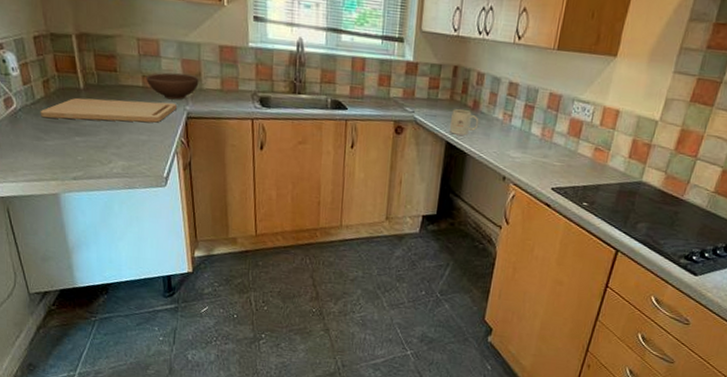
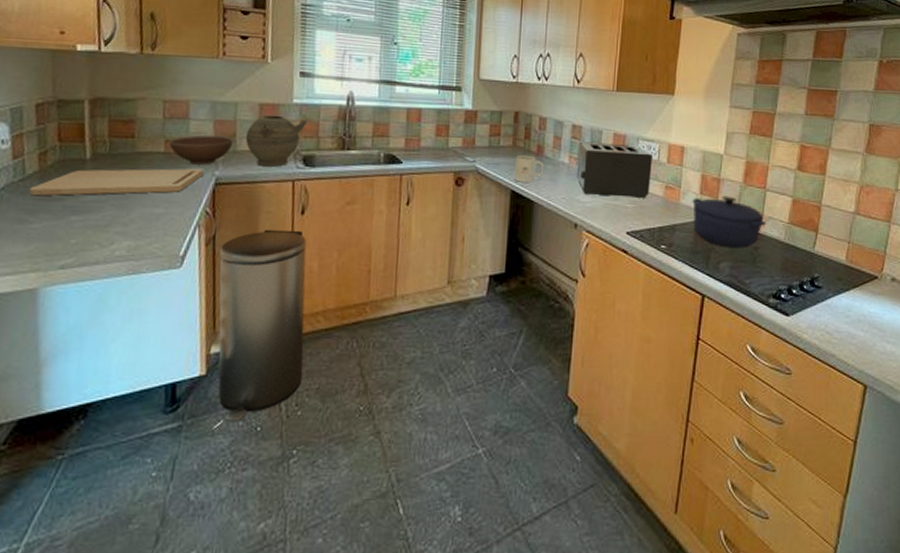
pedal bin: none [196,160,268,309] -> present [218,229,307,421]
ceramic jug: none [209,57,262,106] -> present [245,115,307,167]
toaster: none [508,99,586,158] -> present [576,141,653,198]
cooking pot: none [617,161,690,212] -> present [692,195,766,249]

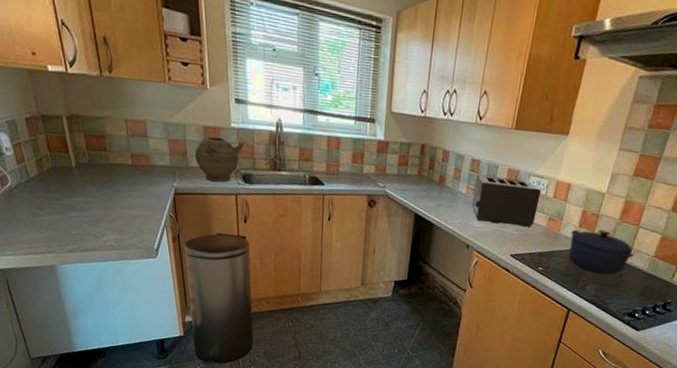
cutting board: present [28,168,204,196] -> none [34,175,165,199]
bowl: present [169,135,234,165] -> none [135,151,185,178]
mug: present [514,155,545,183] -> none [418,184,445,208]

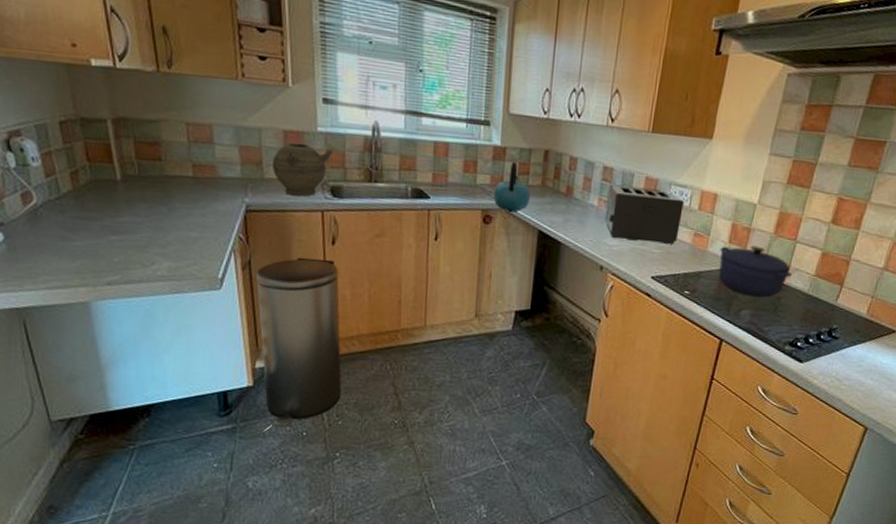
kettle: none [377,154,409,197] -> present [493,162,531,211]

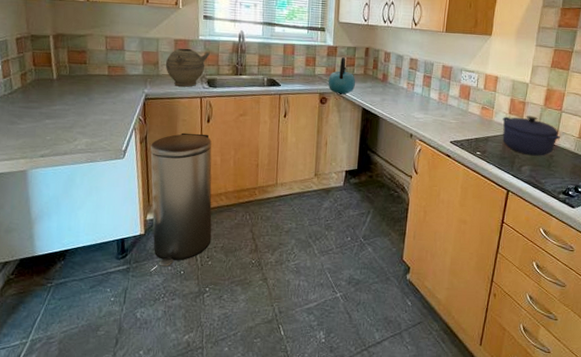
toaster: present [604,184,684,244] -> none [412,71,473,116]

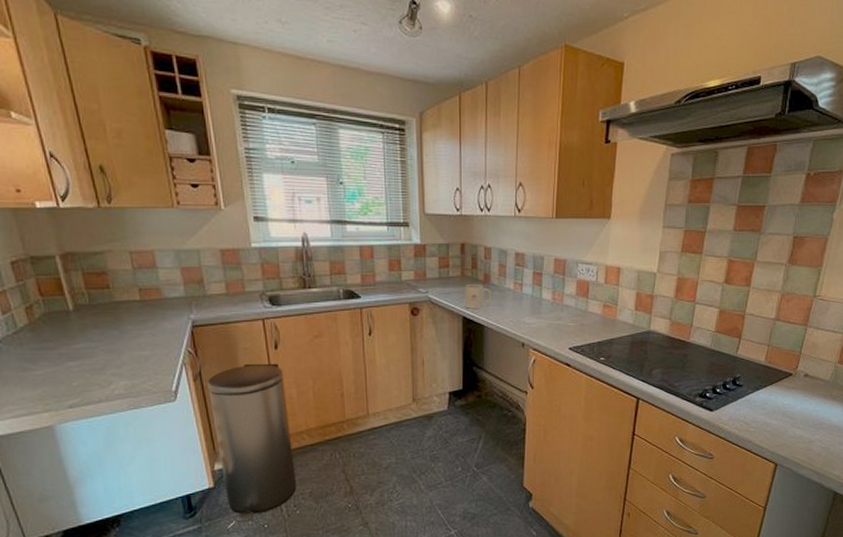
ceramic jug: present [165,48,210,87] -> none [212,259,268,308]
kettle: present [328,57,356,94] -> none [418,257,453,301]
mug: none [364,81,388,103] -> present [464,284,492,309]
cooking pot: present [502,115,560,156] -> none [628,310,694,357]

